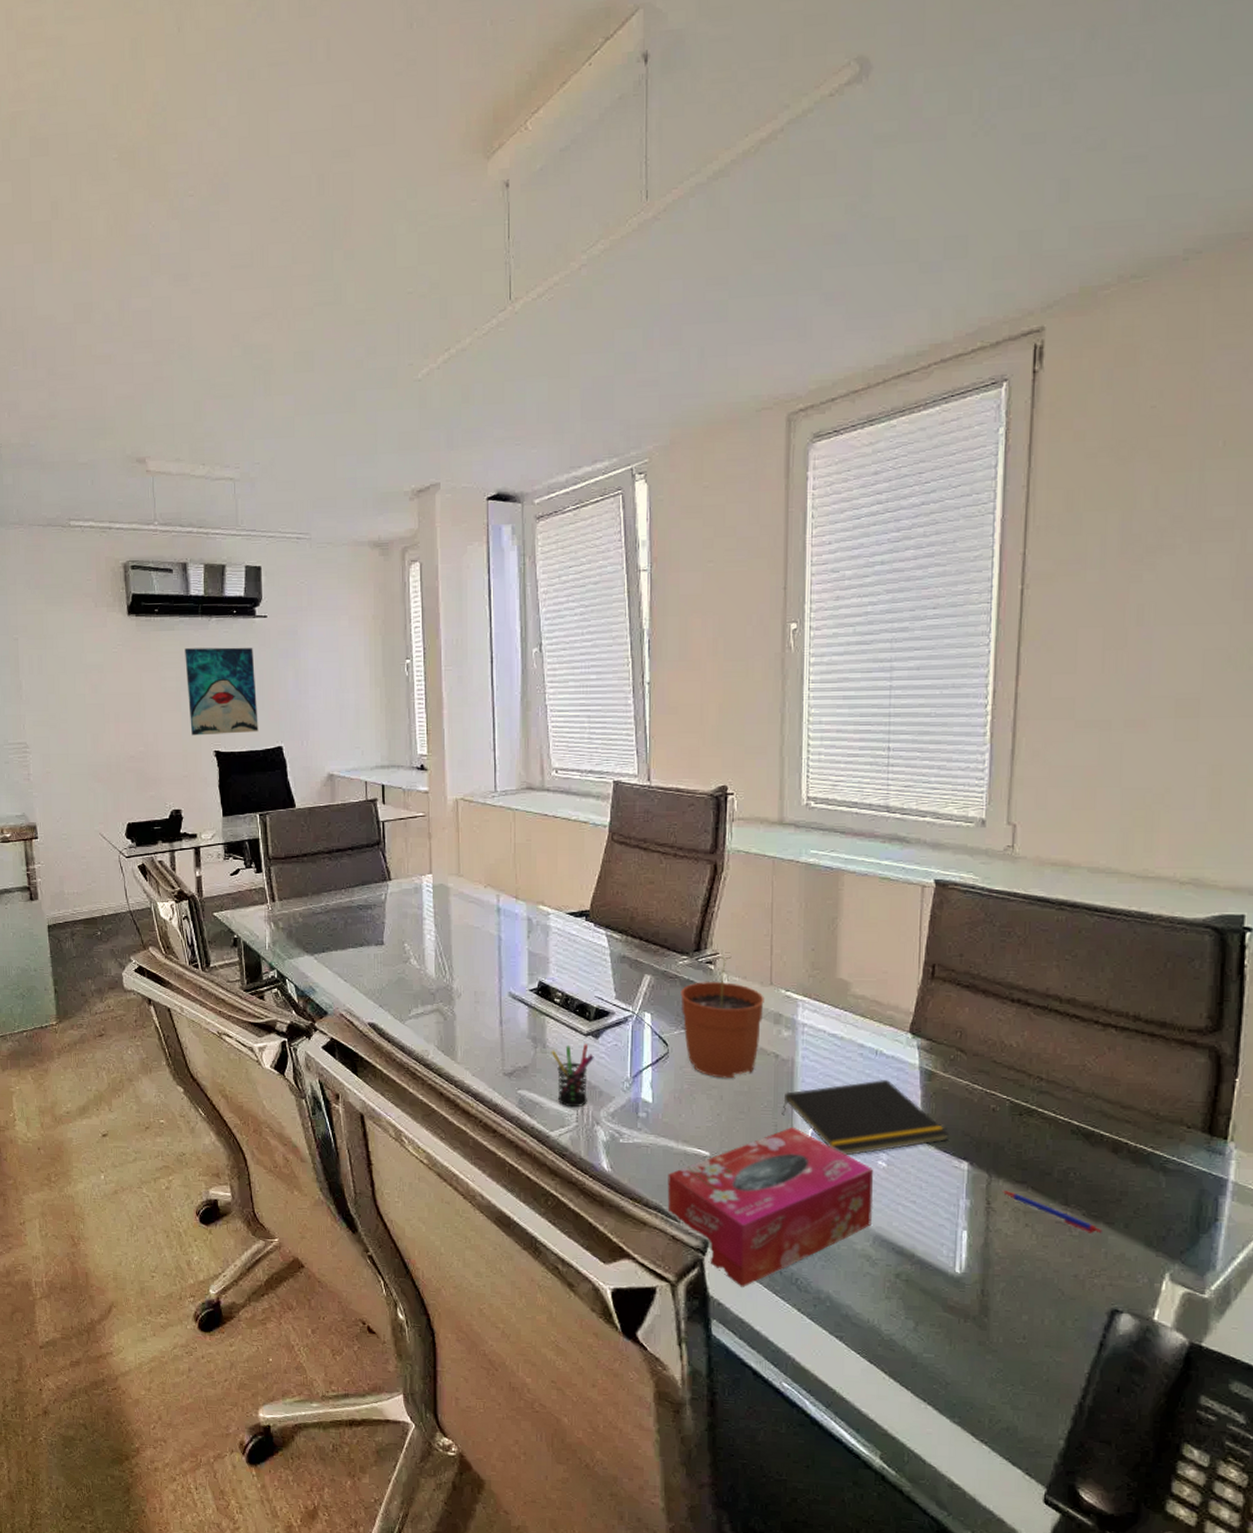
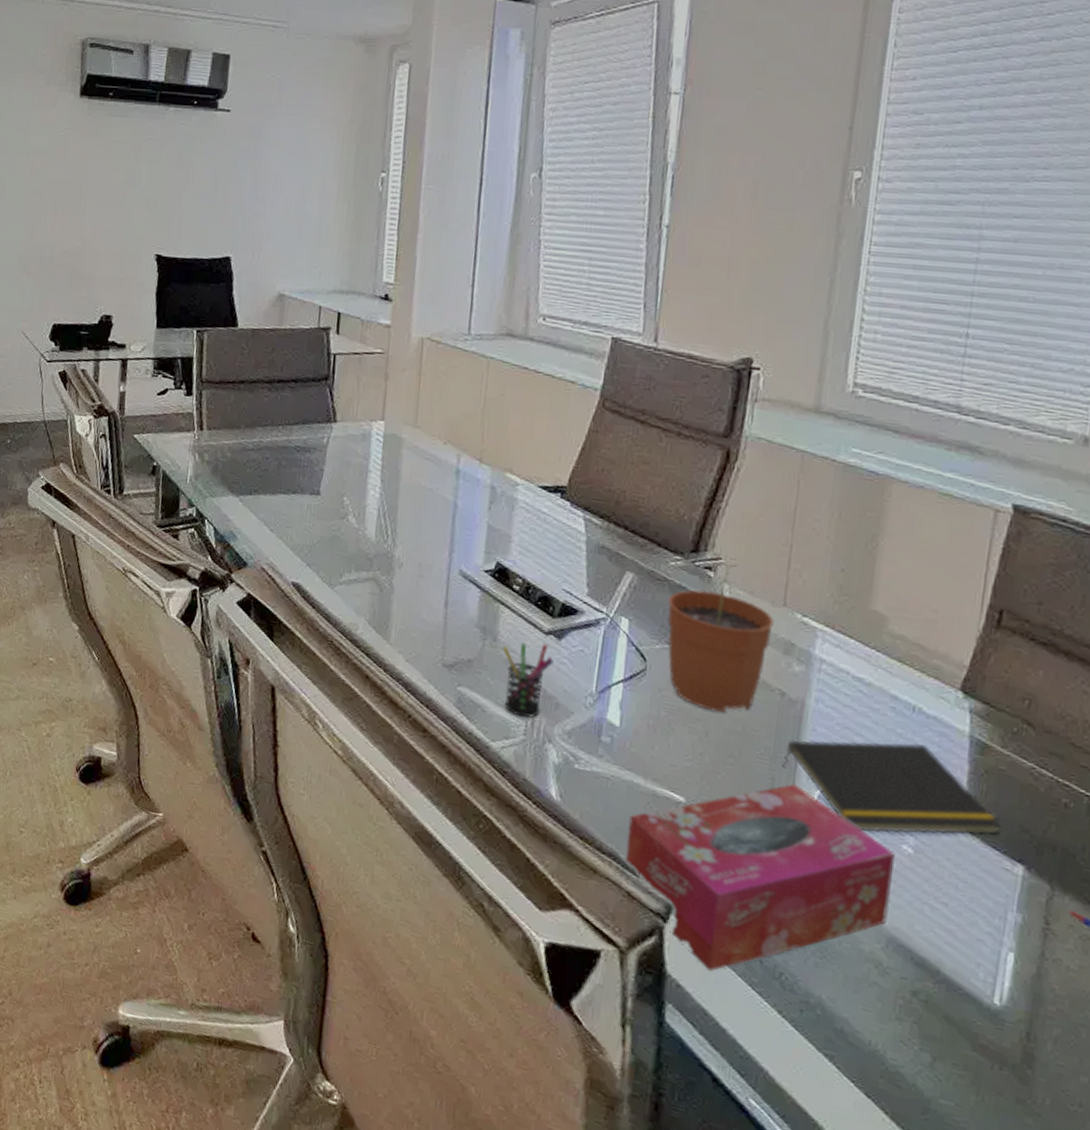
wall art: present [185,647,259,736] -> none [132,138,211,239]

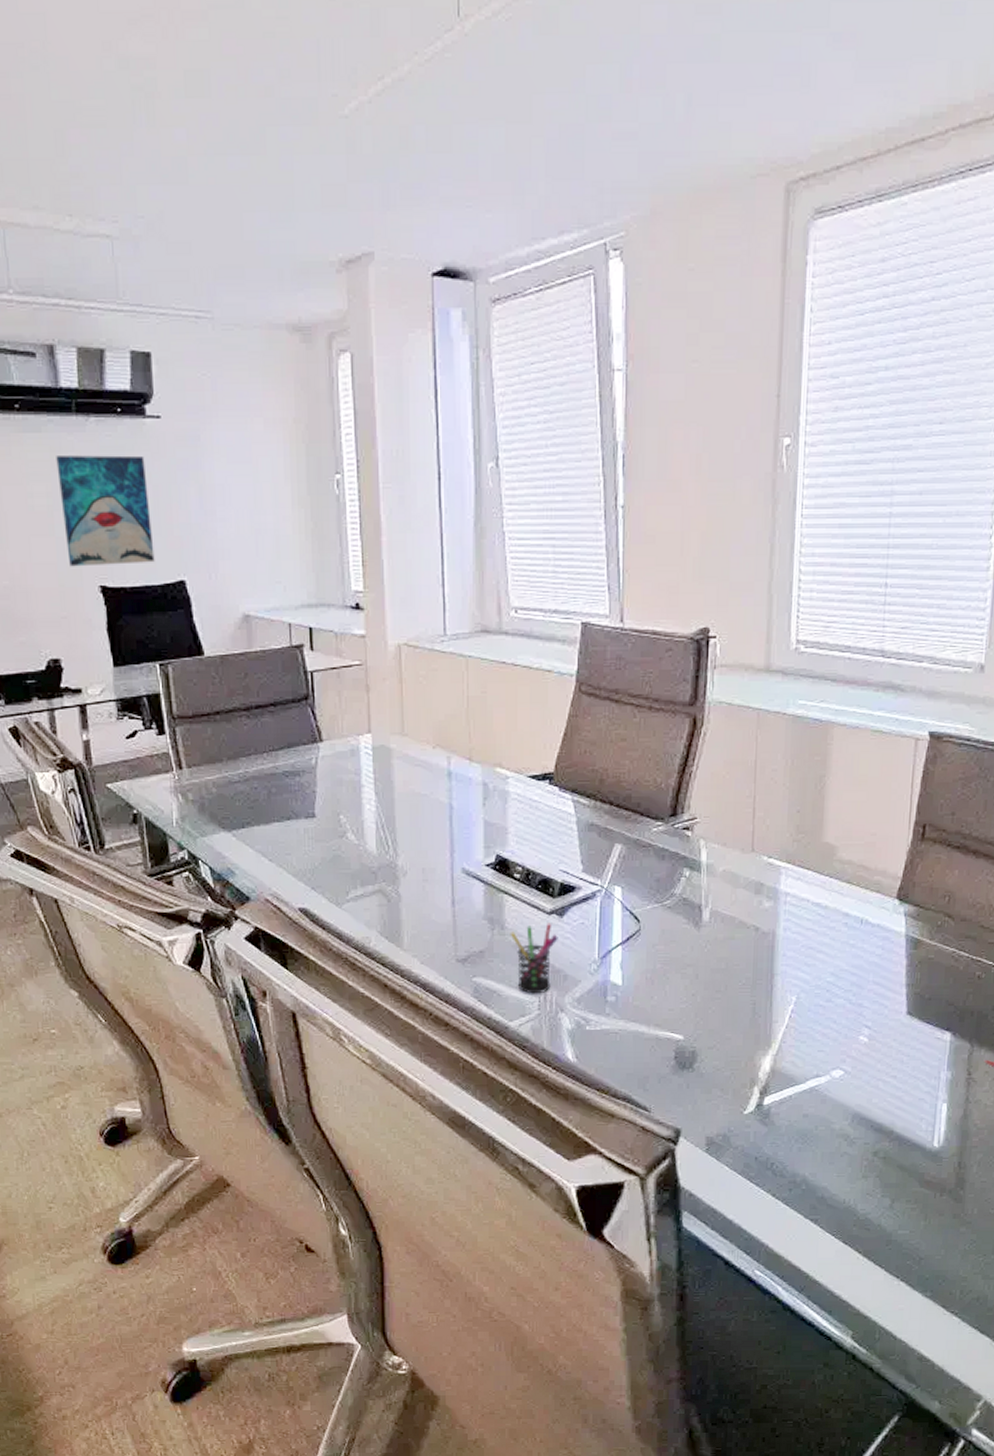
wall art: none [132,138,211,239] -> present [56,455,155,567]
tissue box: present [624,784,895,971] -> none [637,1004,854,1176]
plant pot: present [667,561,774,713] -> none [654,819,745,956]
notepad: present [782,739,1003,835] -> none [761,950,934,1032]

